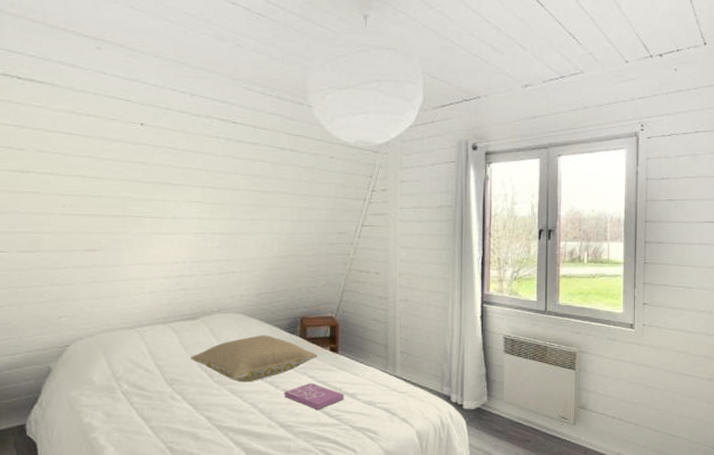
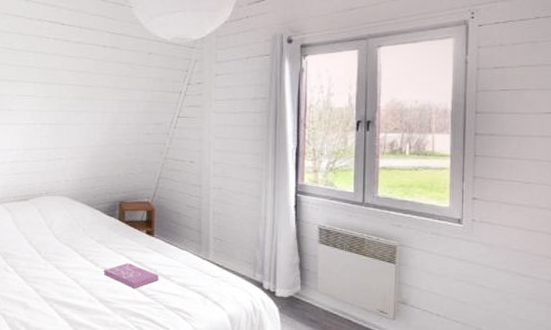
pillow: present [189,335,318,383] -> none [21,217,135,260]

